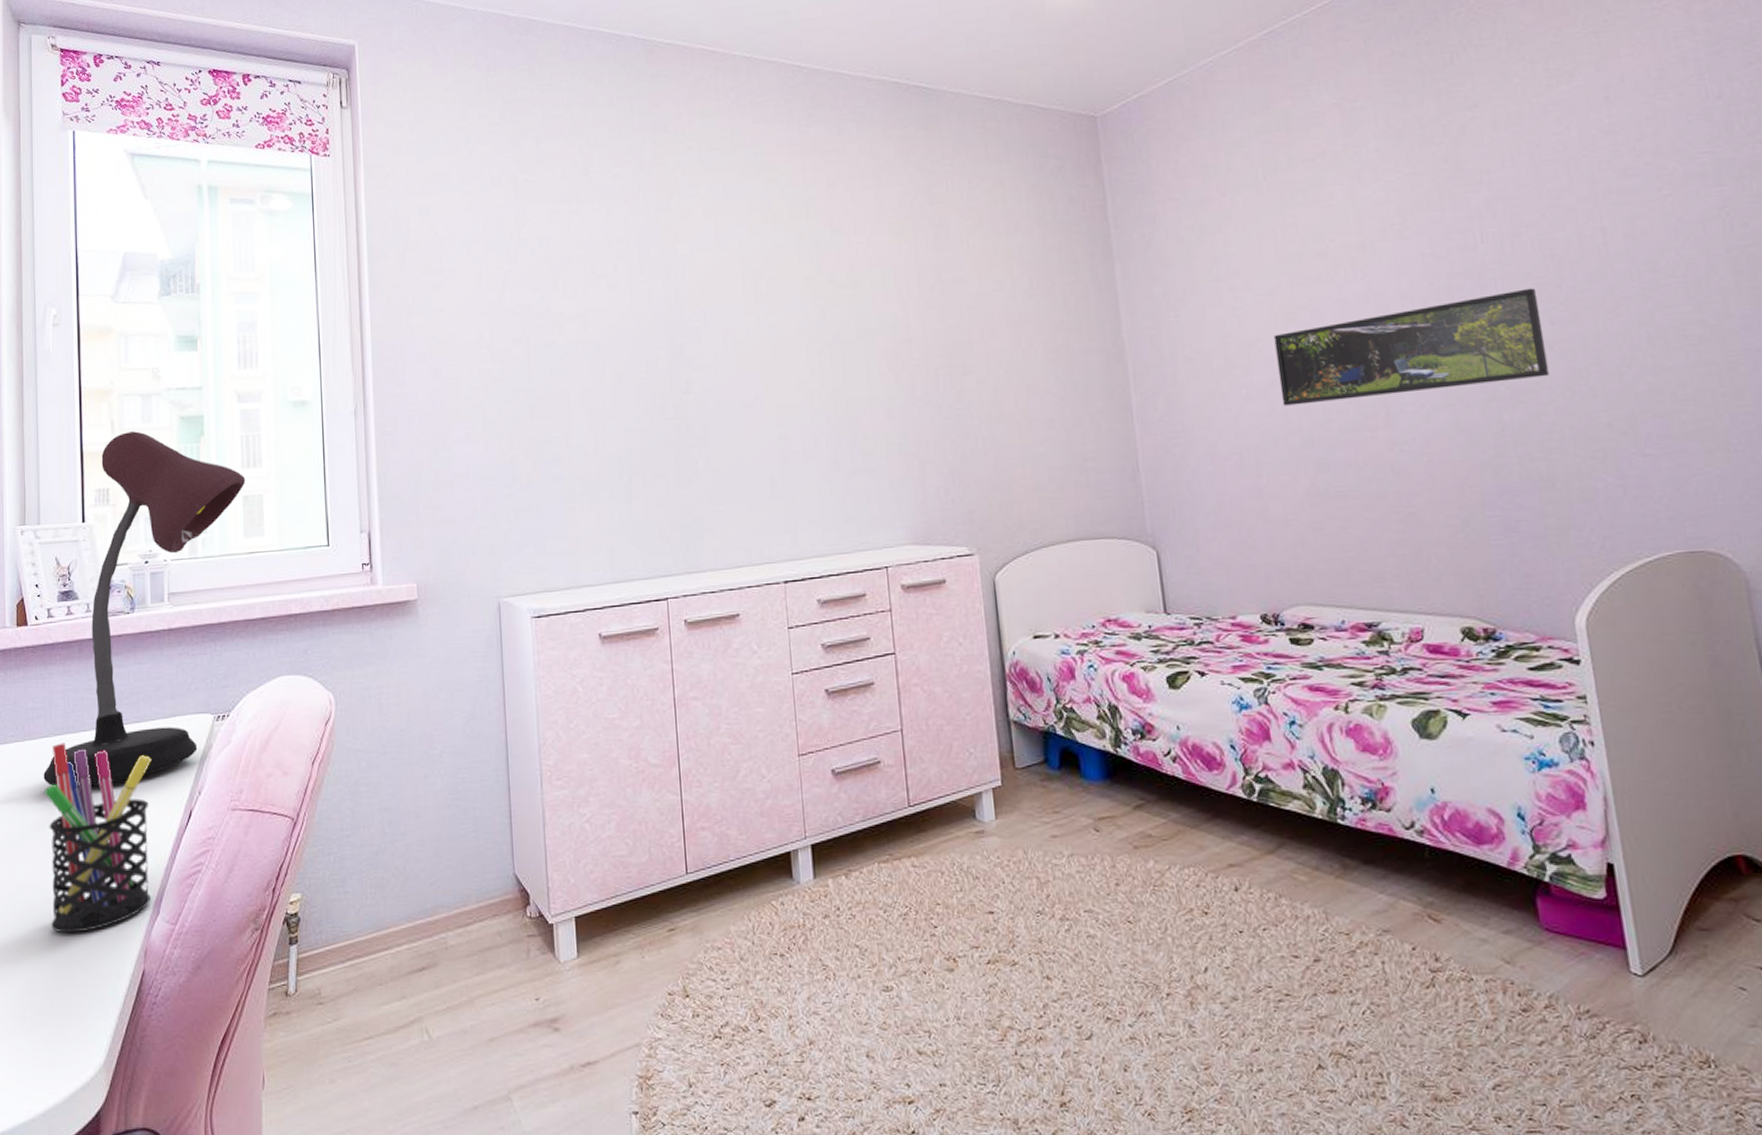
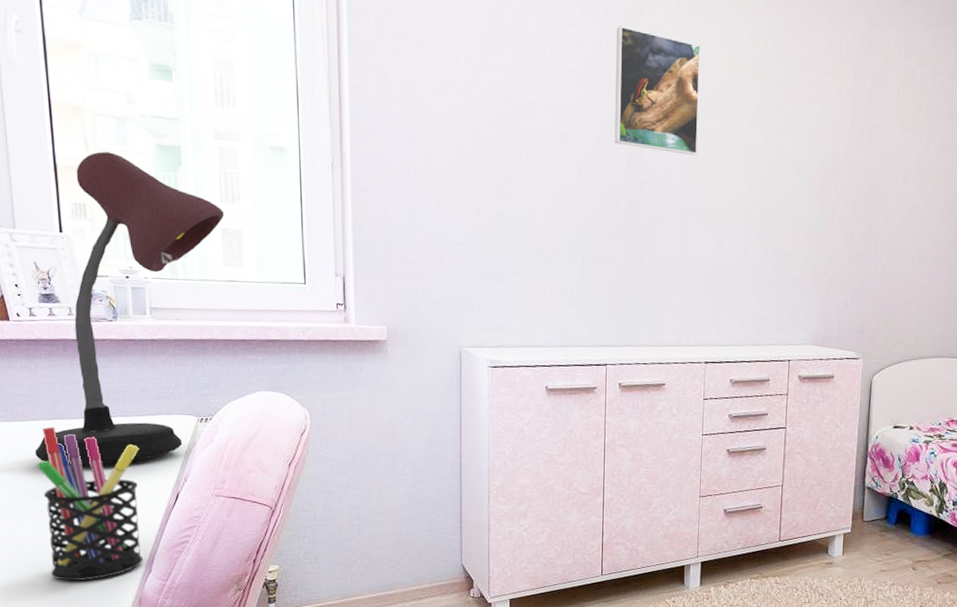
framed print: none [643,220,747,345] -> present [615,25,701,155]

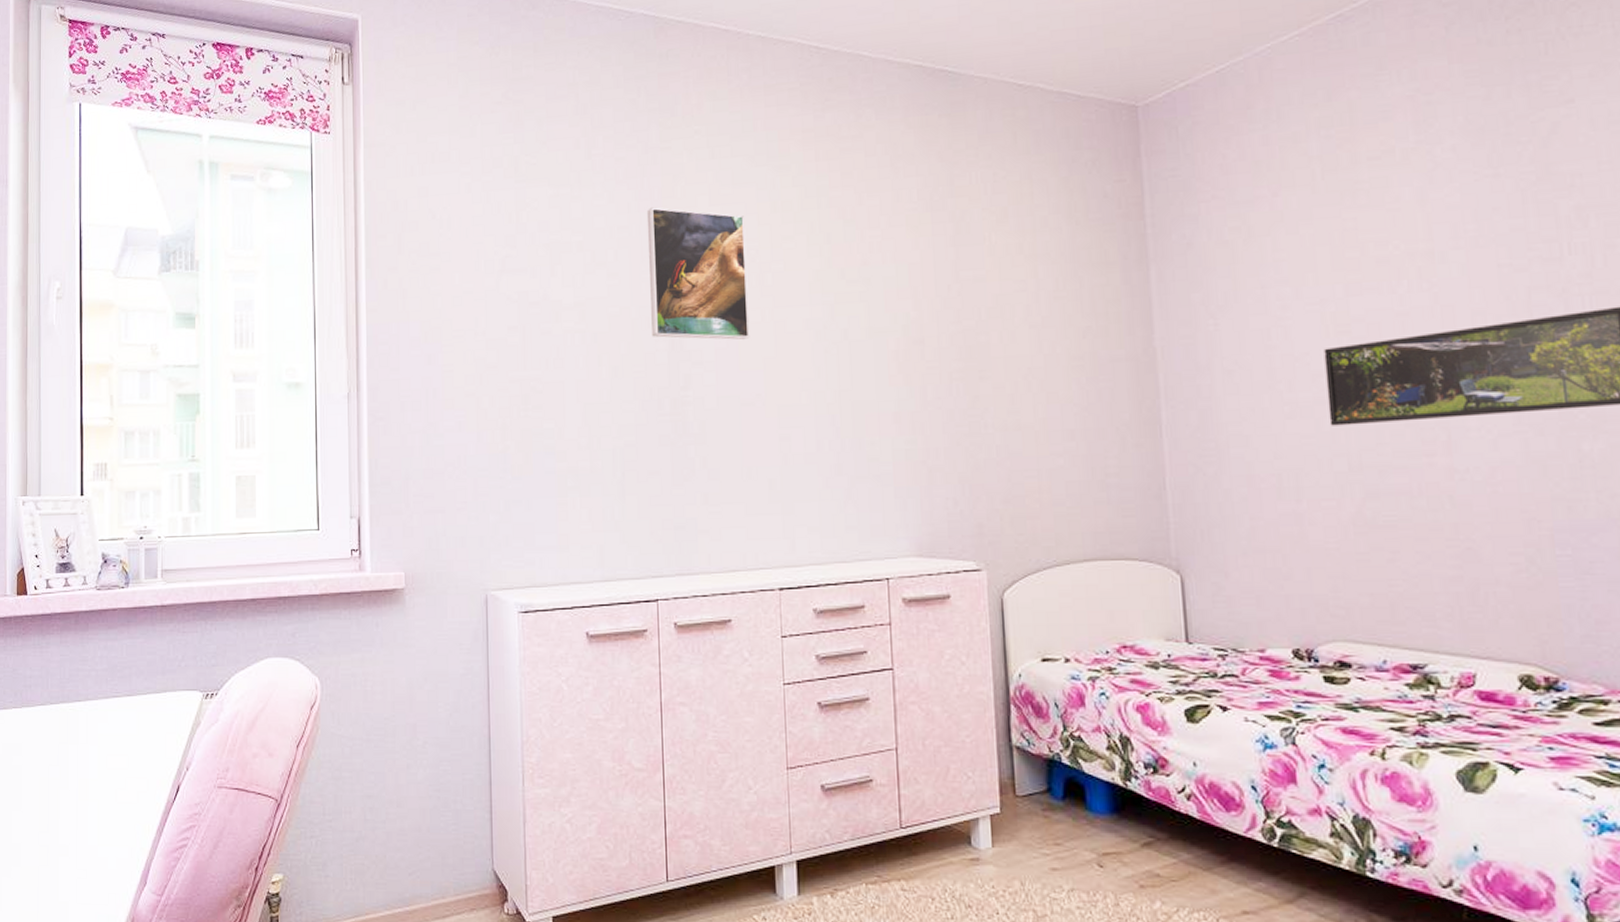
desk lamp: present [35,151,225,466] -> none [39,407,239,756]
pen holder: present [37,426,143,581] -> none [40,711,142,898]

